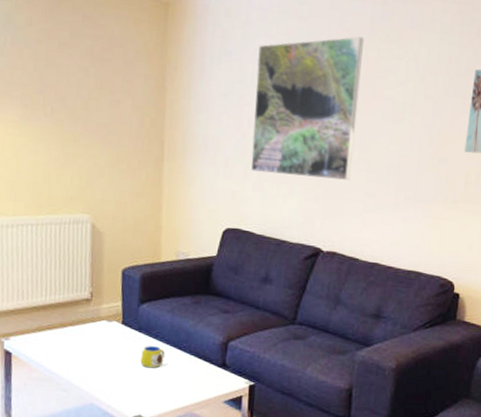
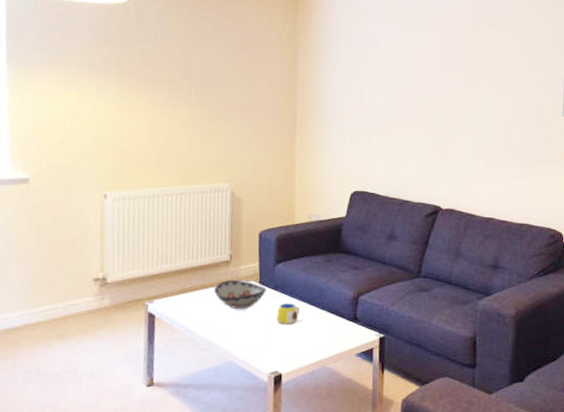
decorative bowl: none [74,319,131,351] -> present [214,279,267,310]
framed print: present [250,36,365,180] -> none [374,22,469,145]

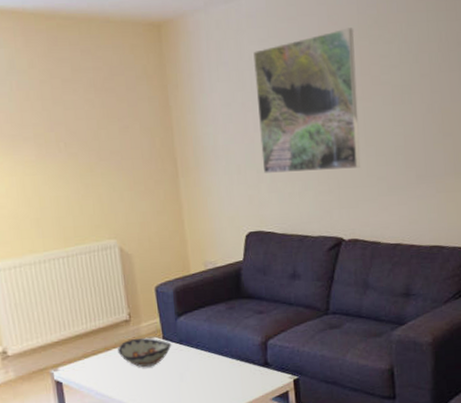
mug: present [276,303,302,325] -> none [185,355,212,378]
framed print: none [374,22,469,145] -> present [253,28,360,173]

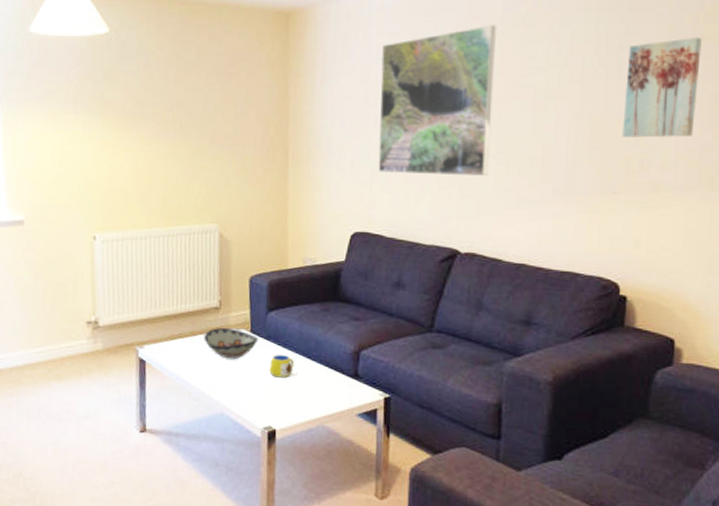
mug: none [185,355,212,378] -> present [269,355,297,378]

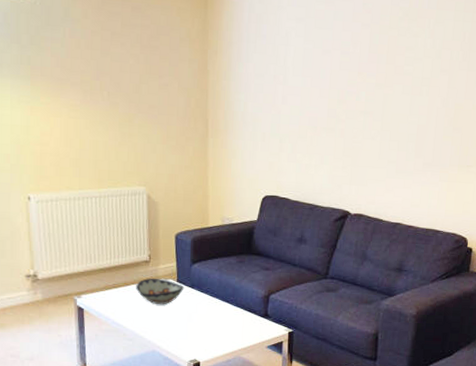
mug: present [269,355,297,378] -> none [194,300,218,319]
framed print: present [378,25,497,176] -> none [285,17,386,149]

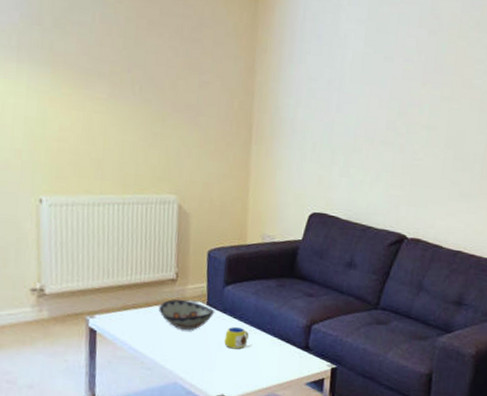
mug: none [194,300,218,319] -> present [224,327,252,349]

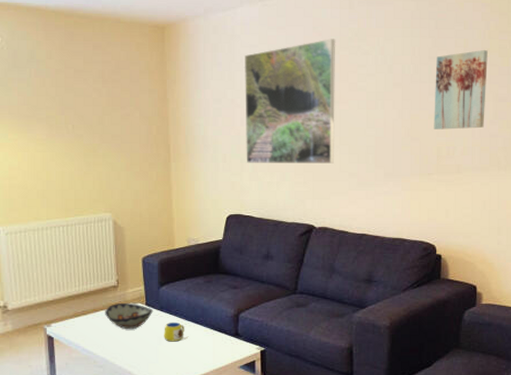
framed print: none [338,24,455,168] -> present [244,39,336,164]

